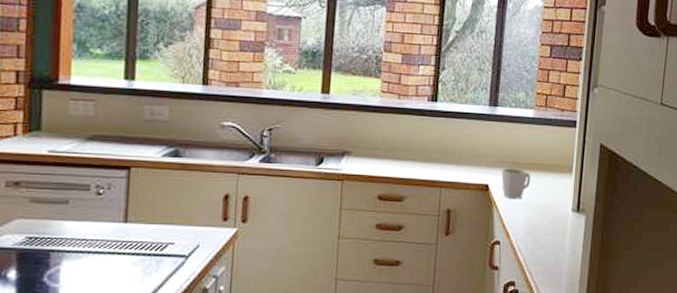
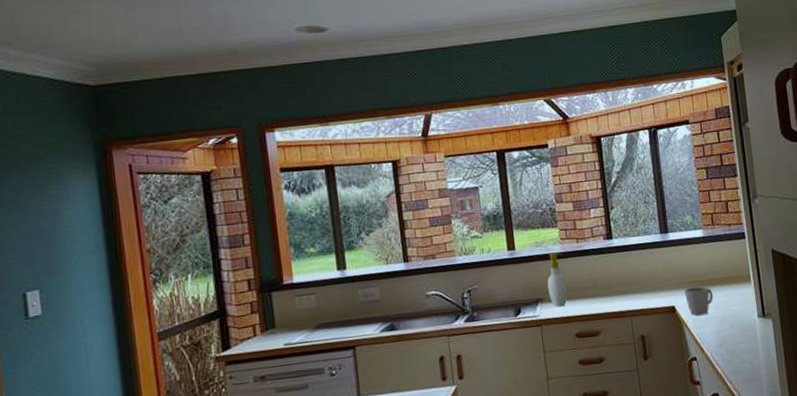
soap bottle: none [357,104,381,164] -> present [547,252,568,307]

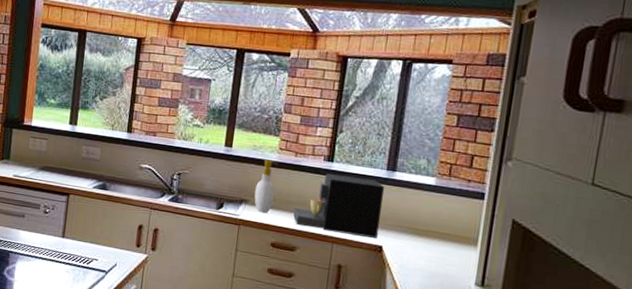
coffee maker: none [588,245,668,309] -> present [293,173,385,238]
mug: present [684,286,714,316] -> none [396,232,430,265]

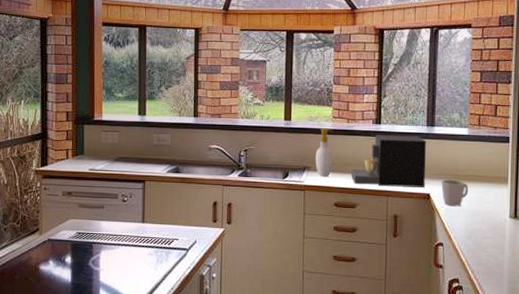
mug: none [396,232,430,265] -> present [441,179,469,207]

